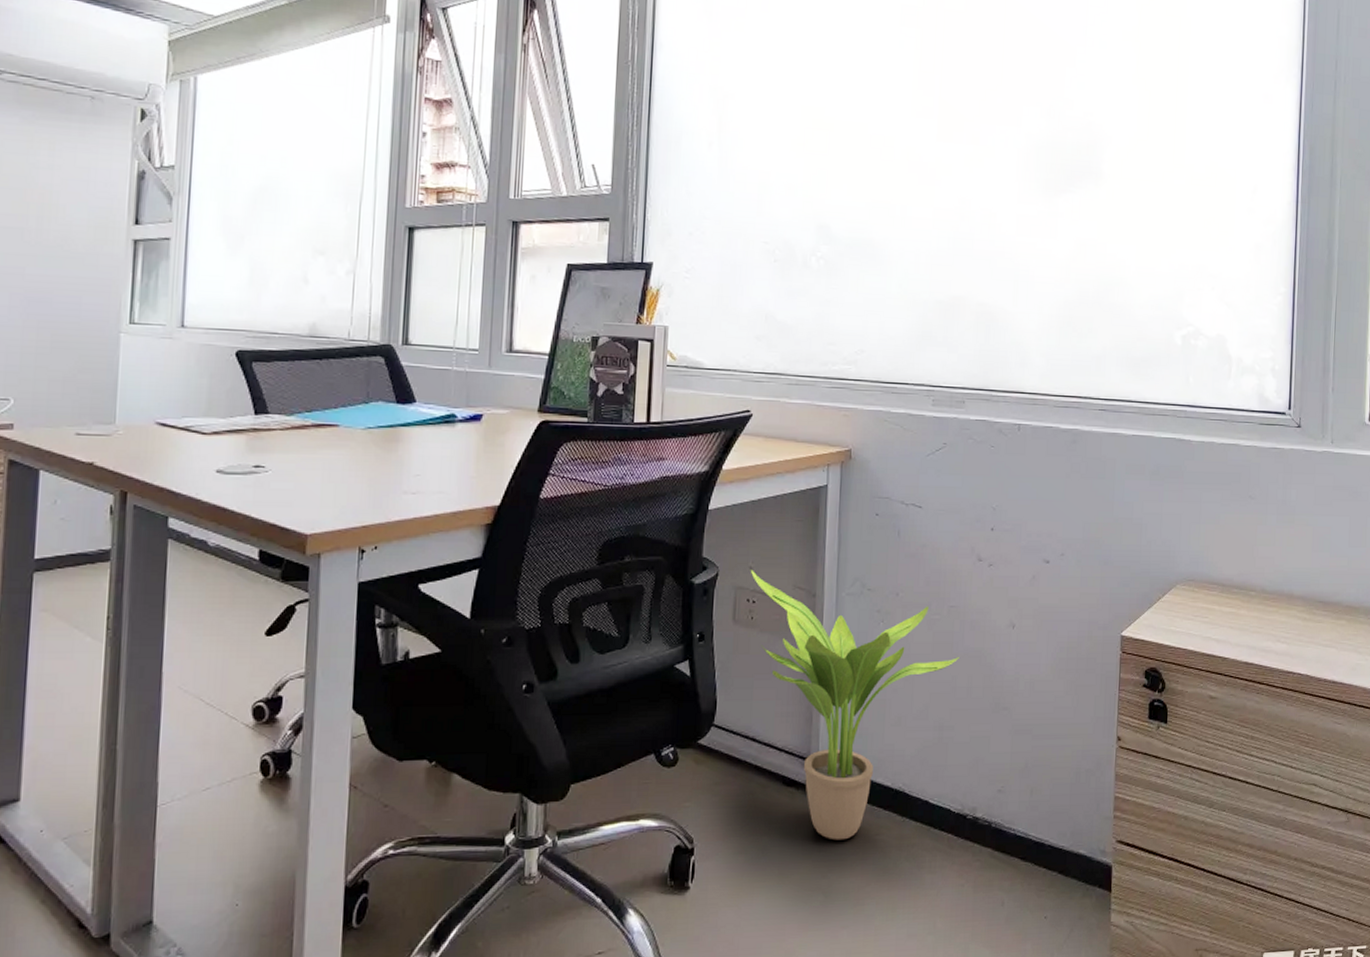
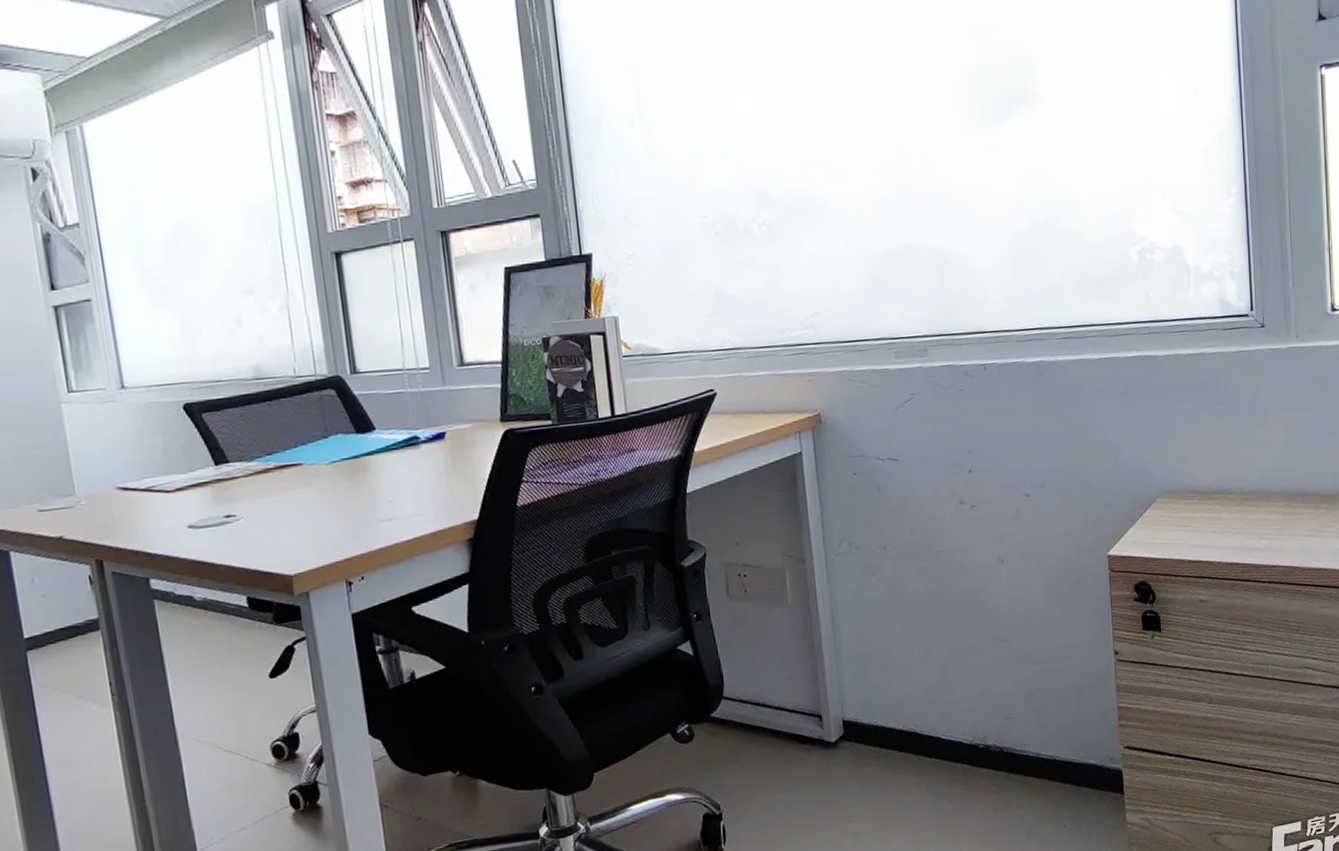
potted plant: present [750,569,959,840] -> none [737,545,953,787]

